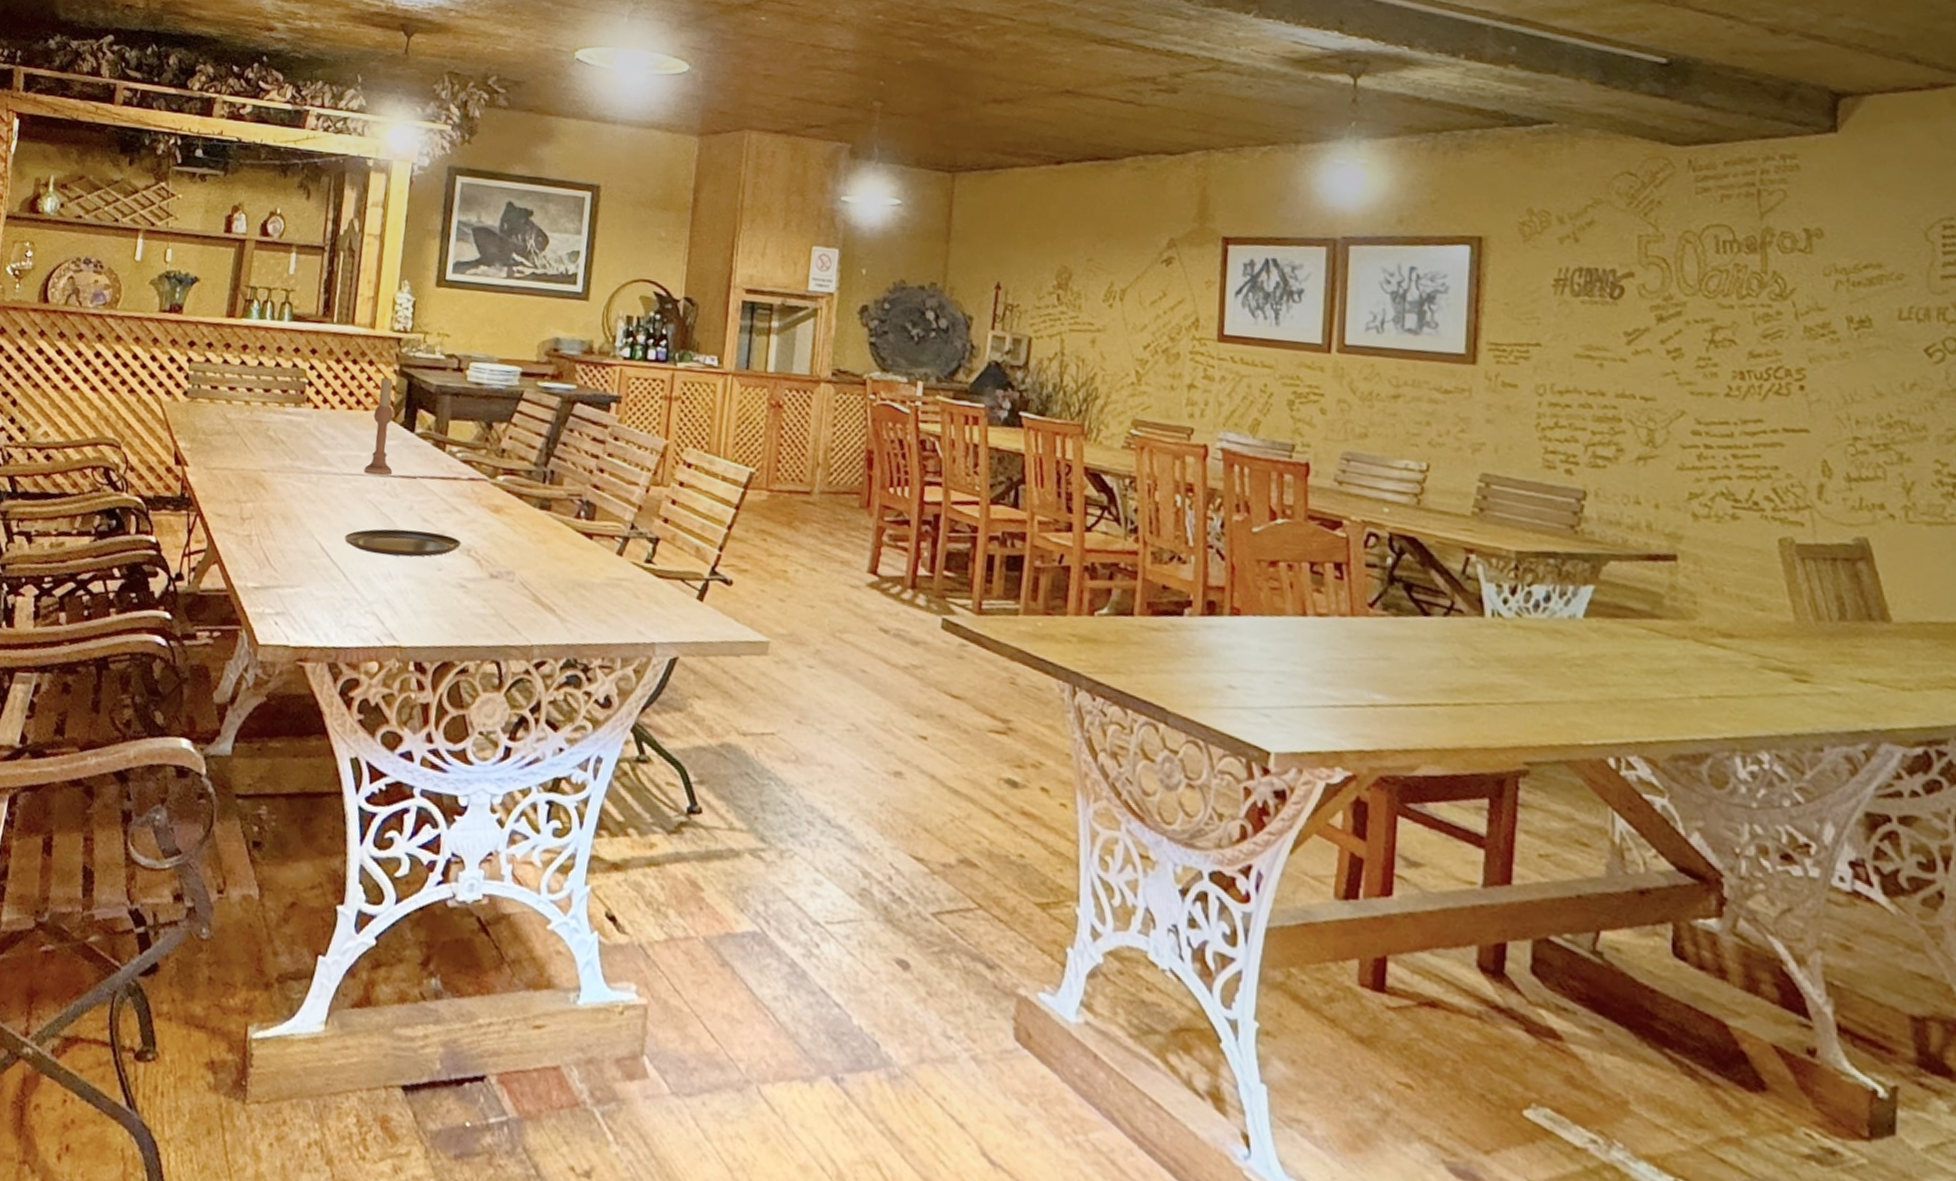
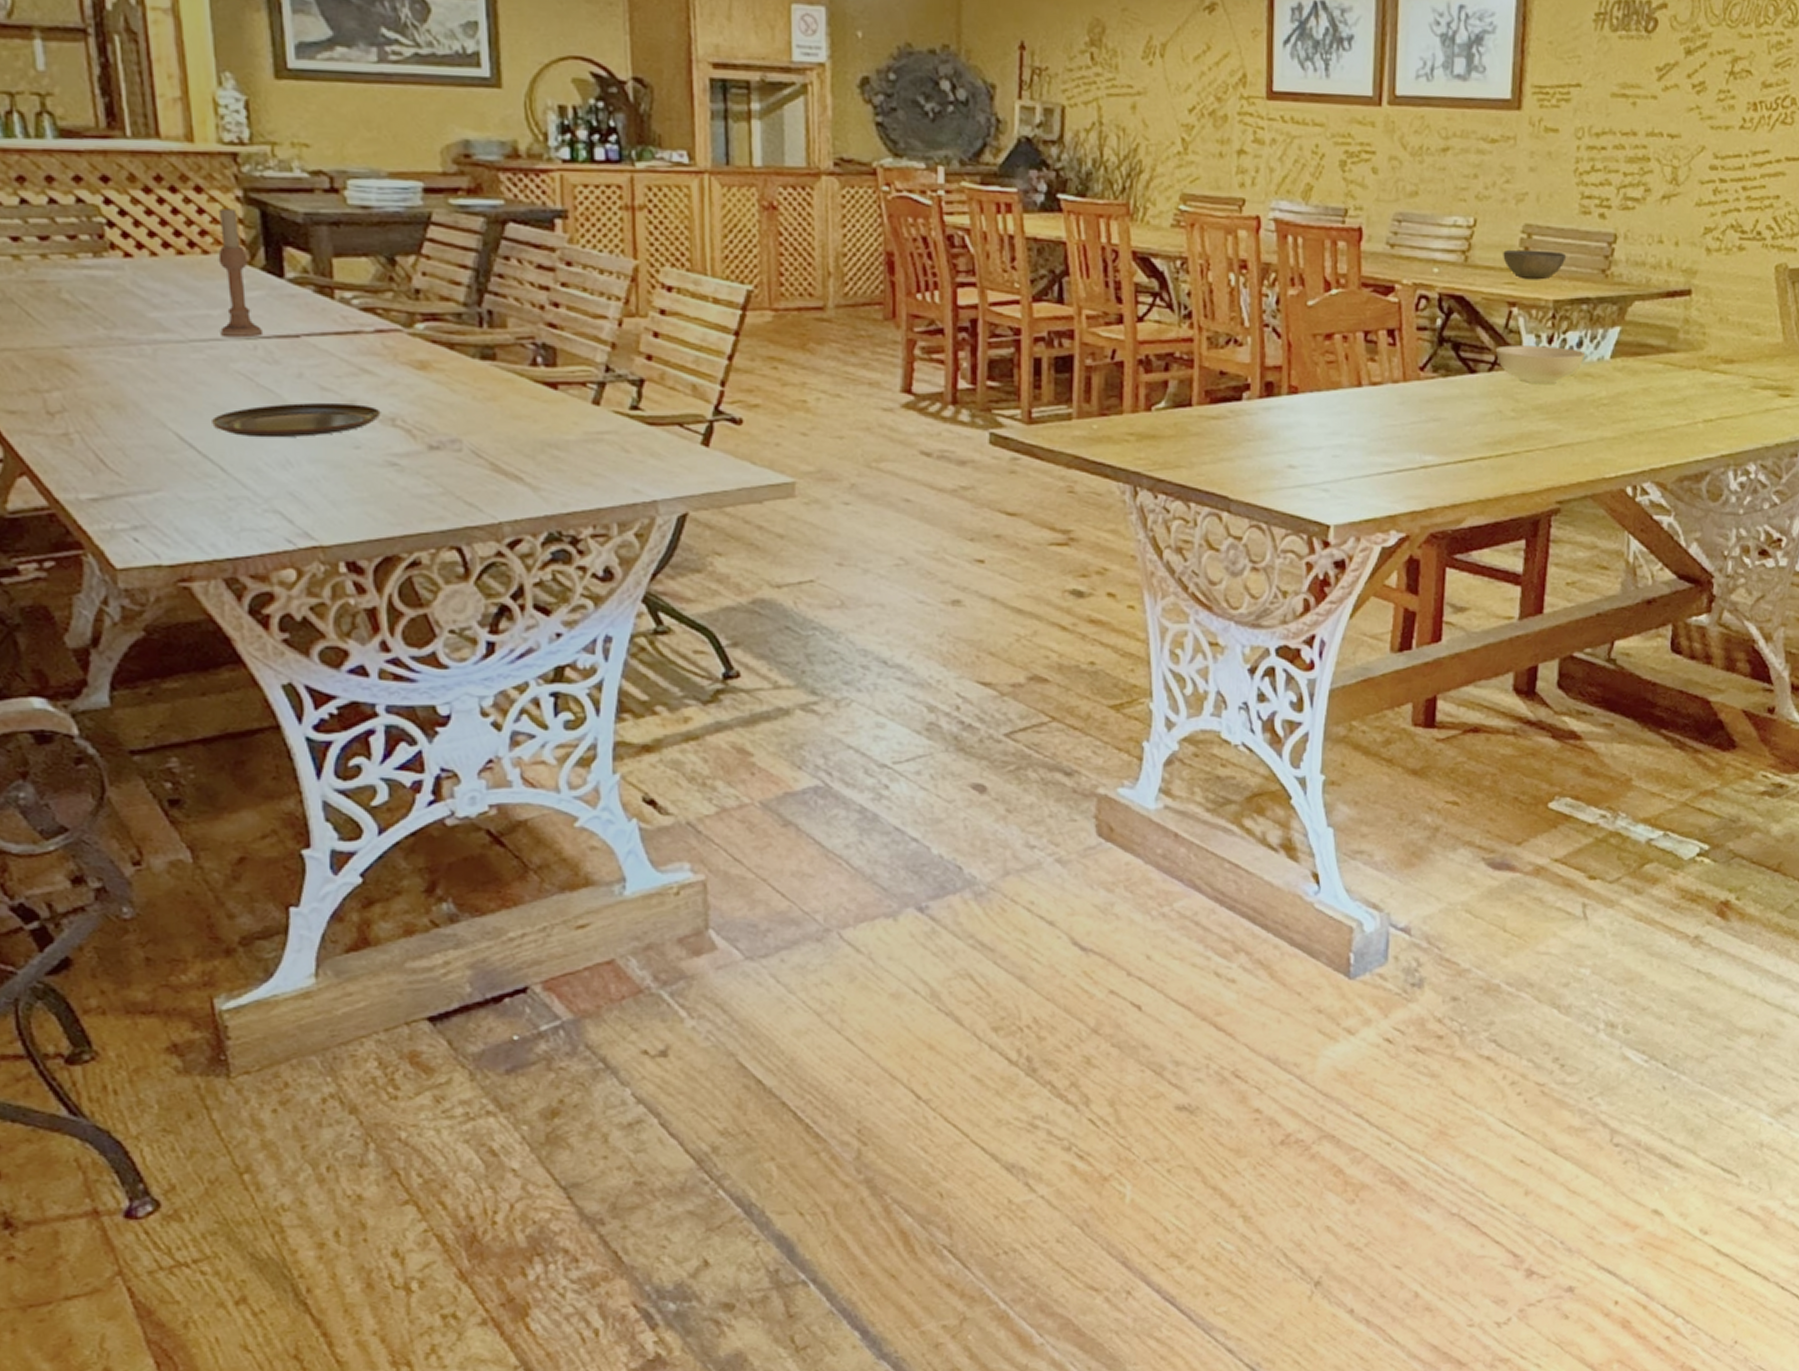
bowl: none [1451,591,1555,637] -> present [1495,345,1586,385]
bowl: none [1459,496,1530,530] -> present [1503,249,1567,280]

